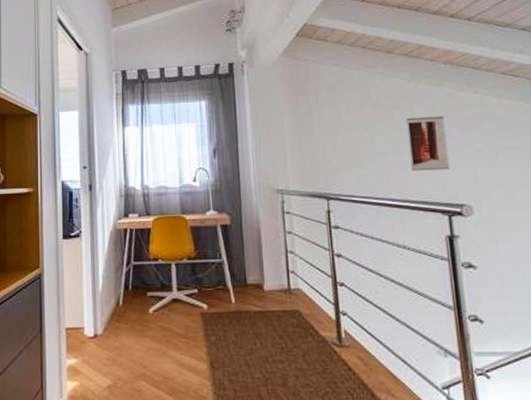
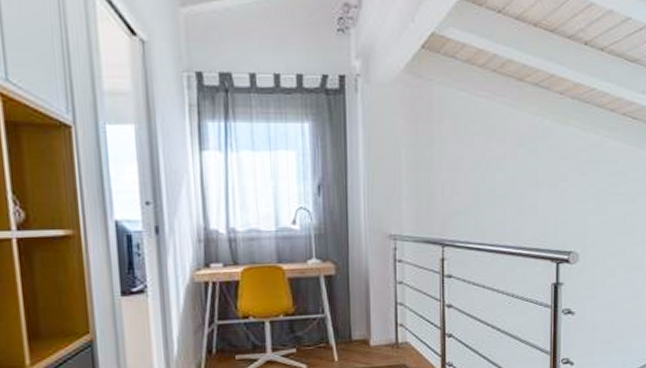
wall art: present [406,116,450,171] -> none [528,157,565,217]

